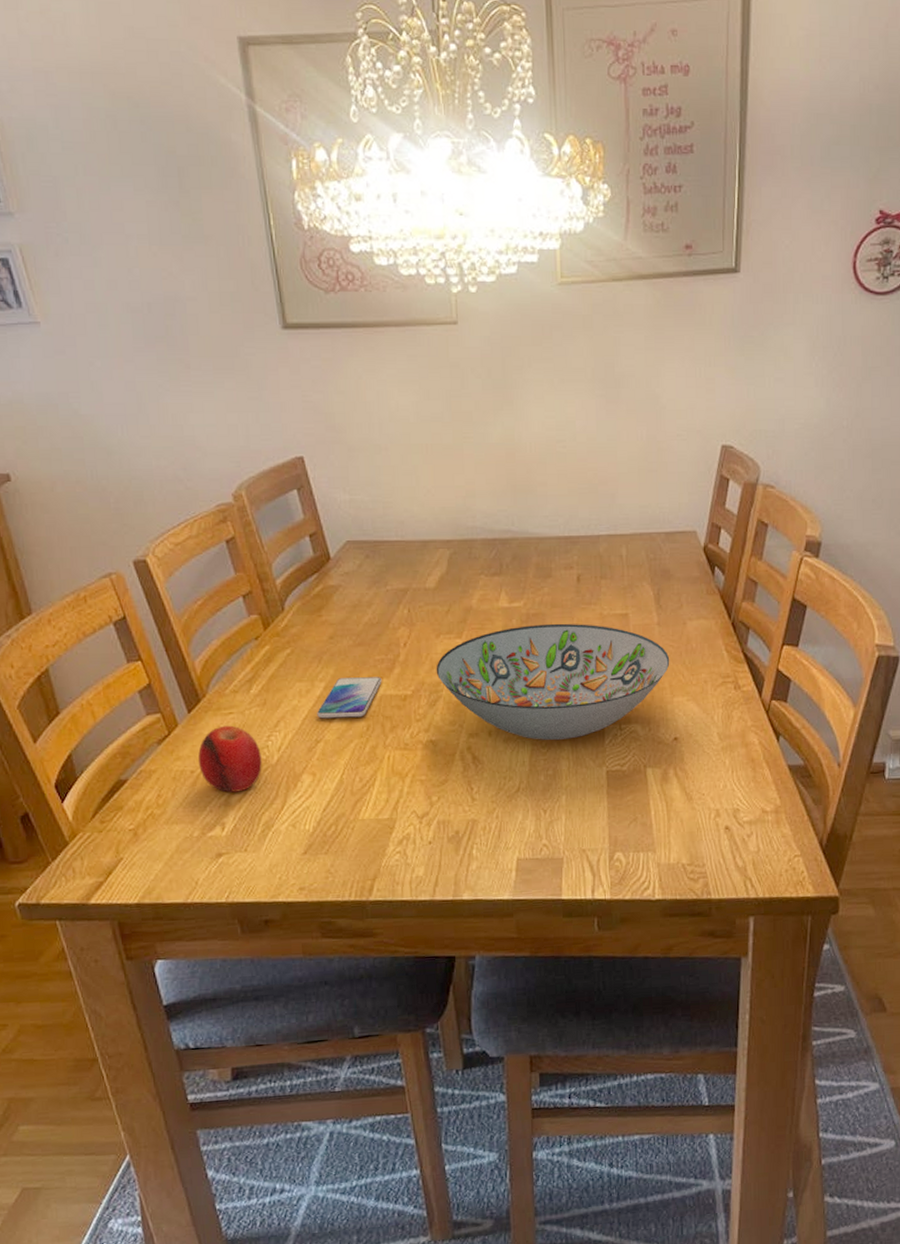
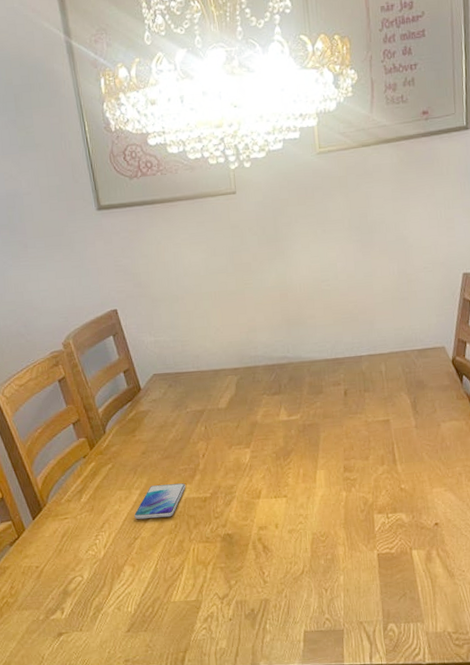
fruit: present [198,725,262,793] -> none [41,528,92,583]
decorative bowl: present [436,623,670,741] -> none [229,430,428,530]

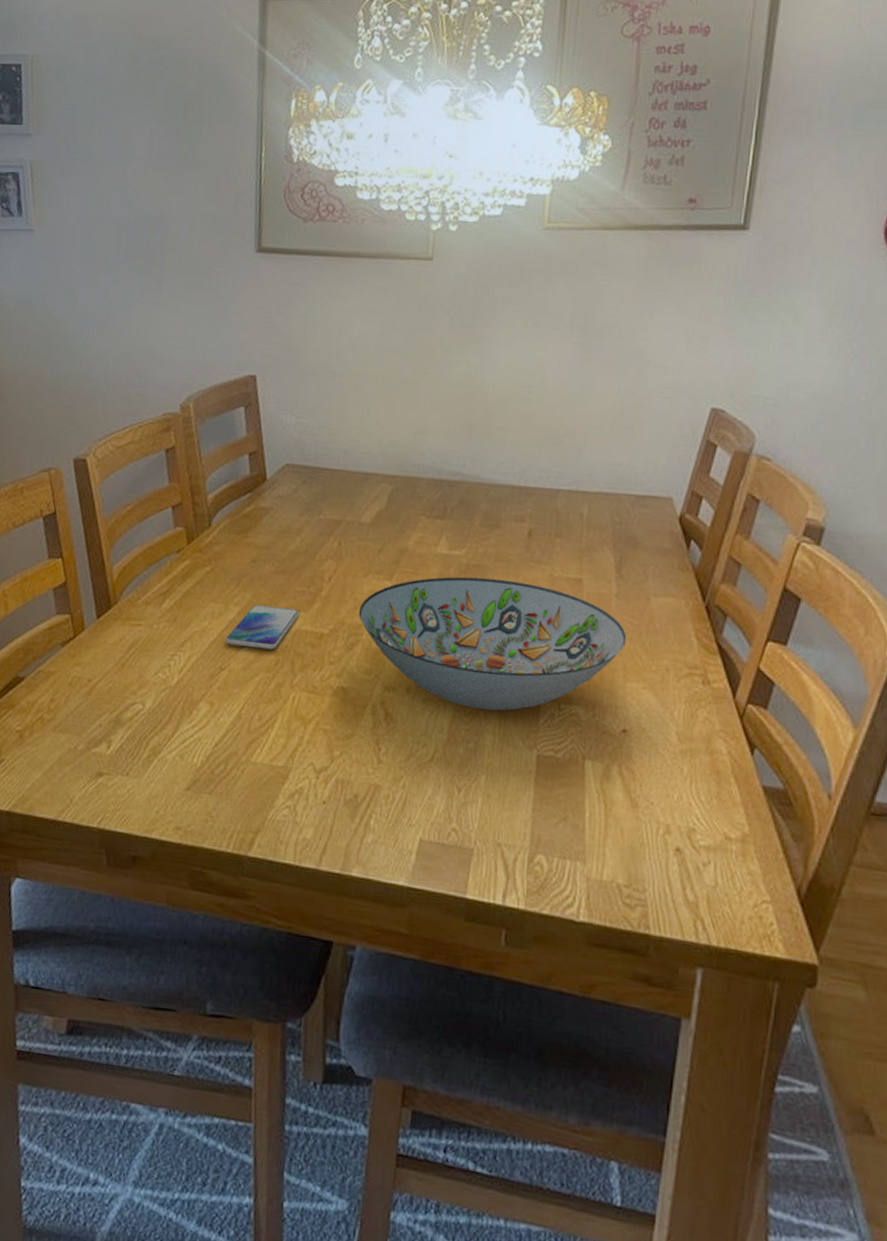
decorative bowl: none [229,430,428,530] -> present [358,576,627,711]

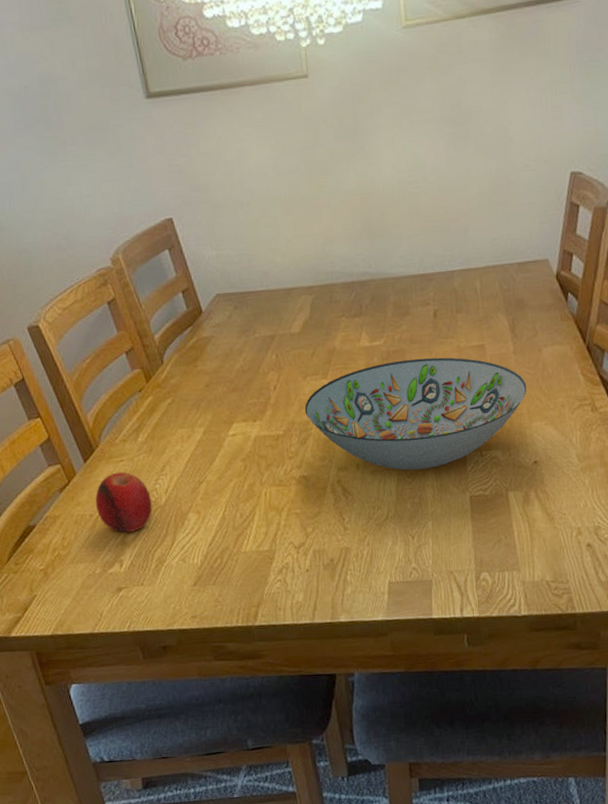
fruit: none [97,637,162,710] -> present [95,471,152,533]
smartphone: present [226,605,300,650] -> none [198,419,256,462]

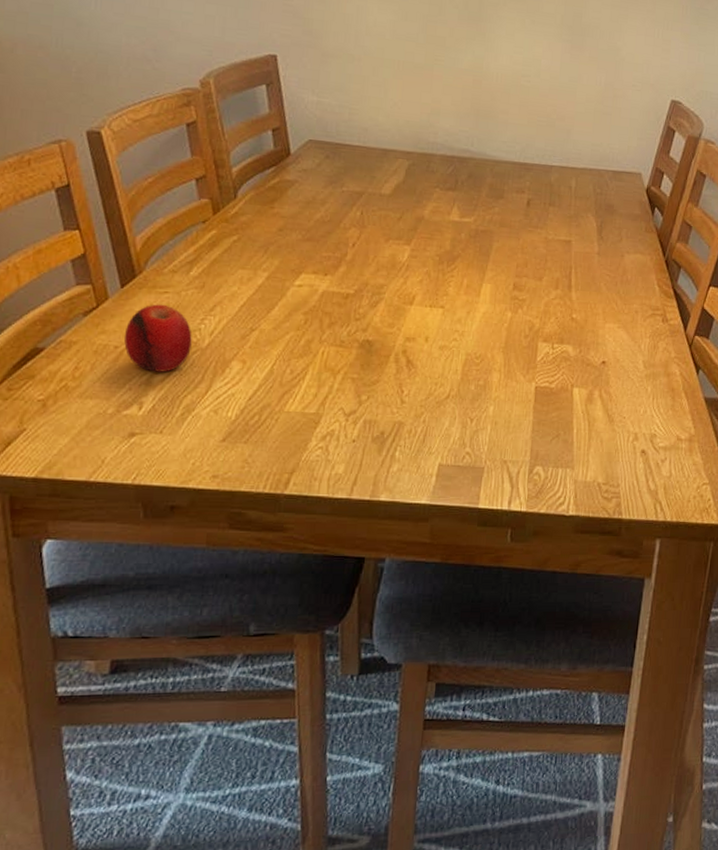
decorative bowl: present [304,357,527,470] -> none [381,240,606,353]

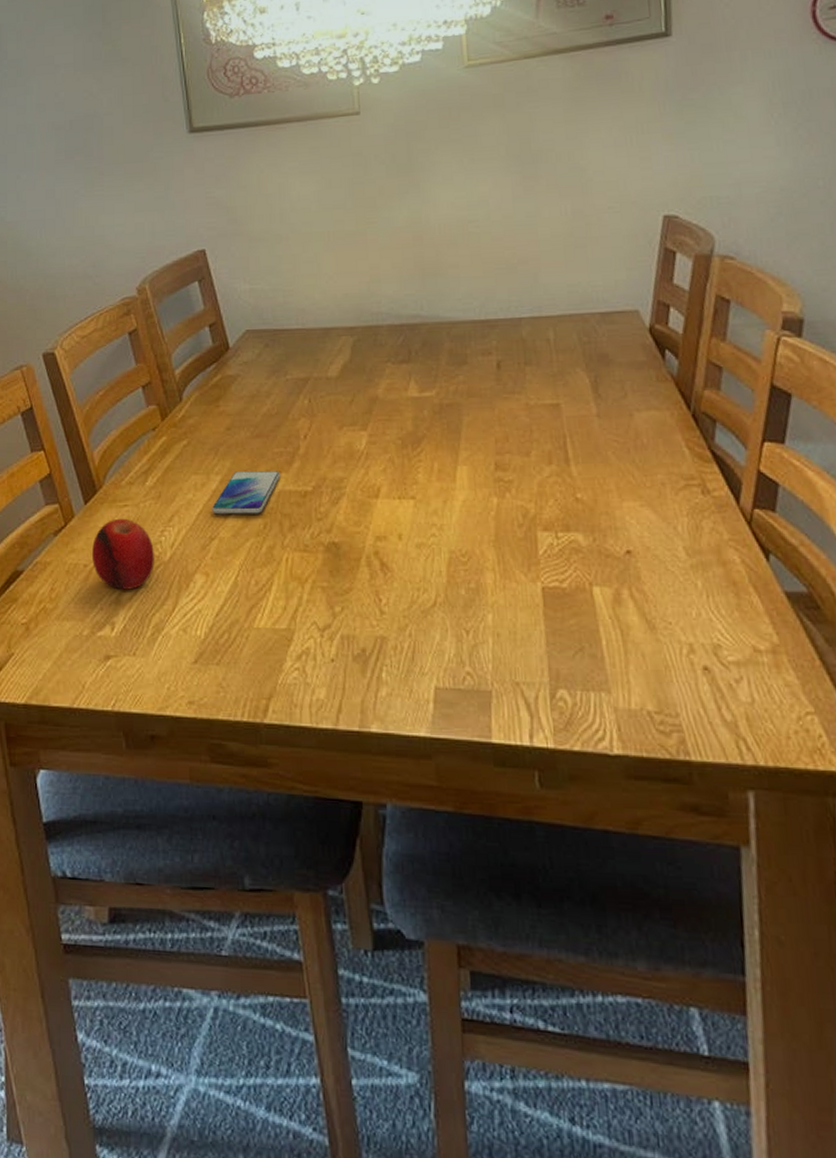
smartphone: none [256,270,326,311] -> present [212,471,281,515]

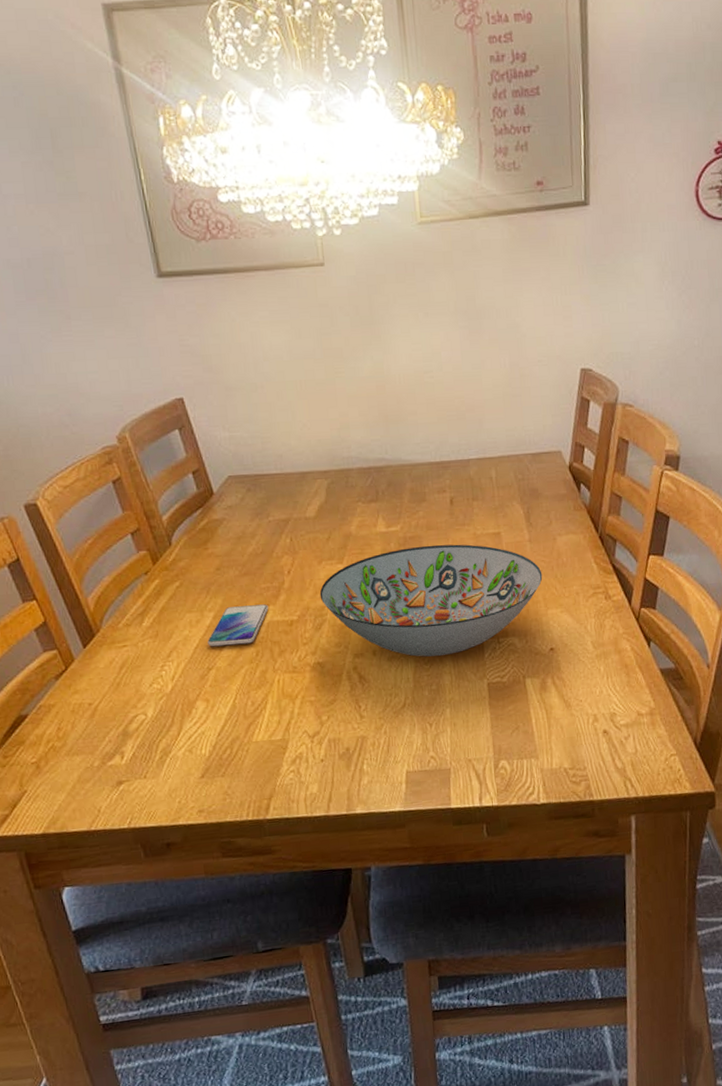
fruit: present [91,518,154,590] -> none [95,657,157,723]
decorative bowl: none [338,414,616,549] -> present [319,544,543,657]

